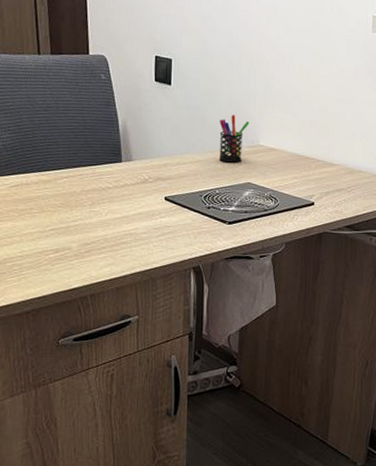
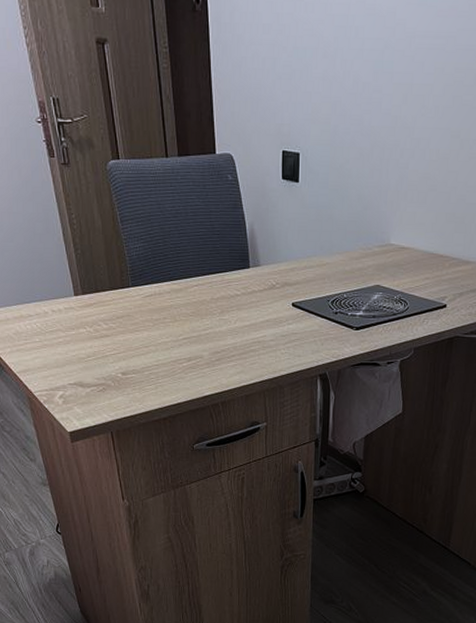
pen holder: present [218,115,250,163] -> none [347,212,380,264]

